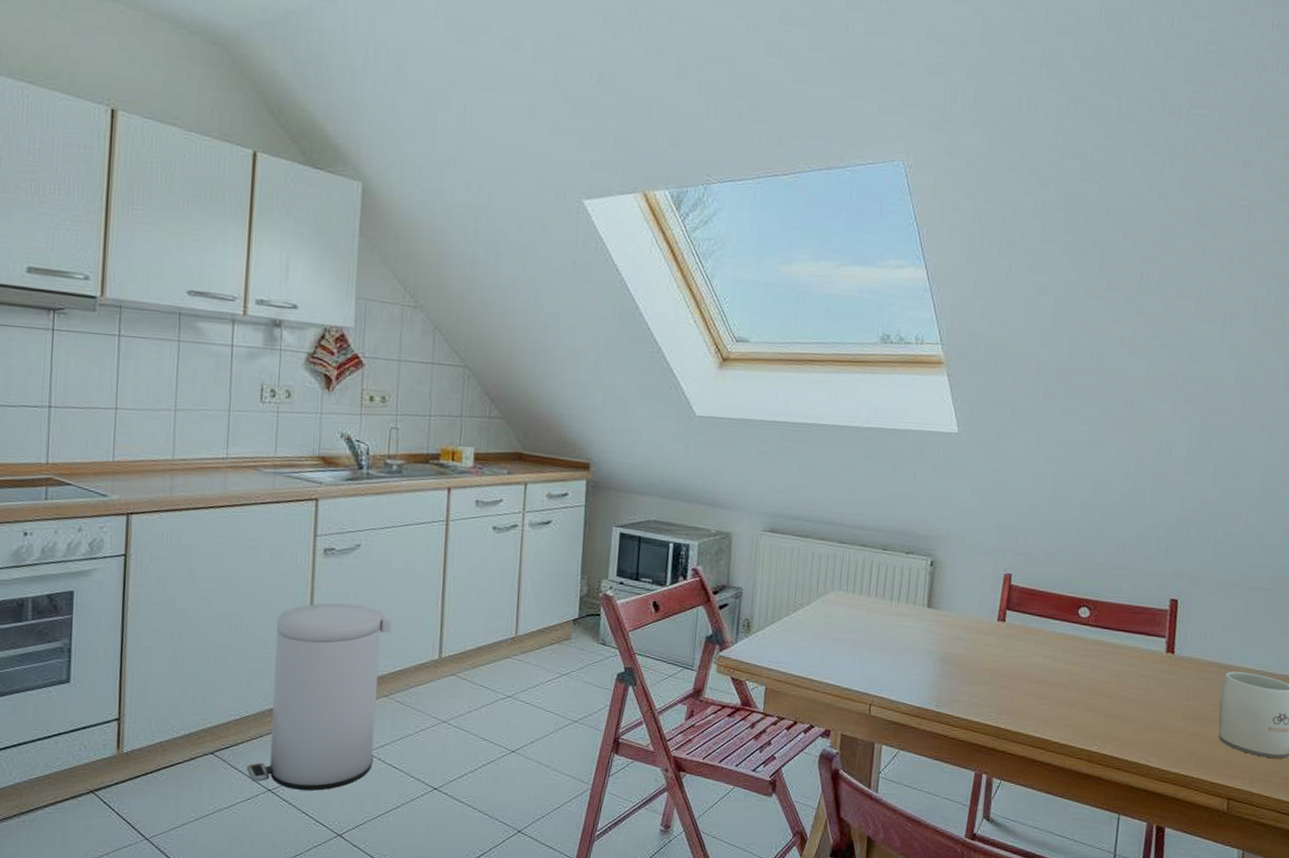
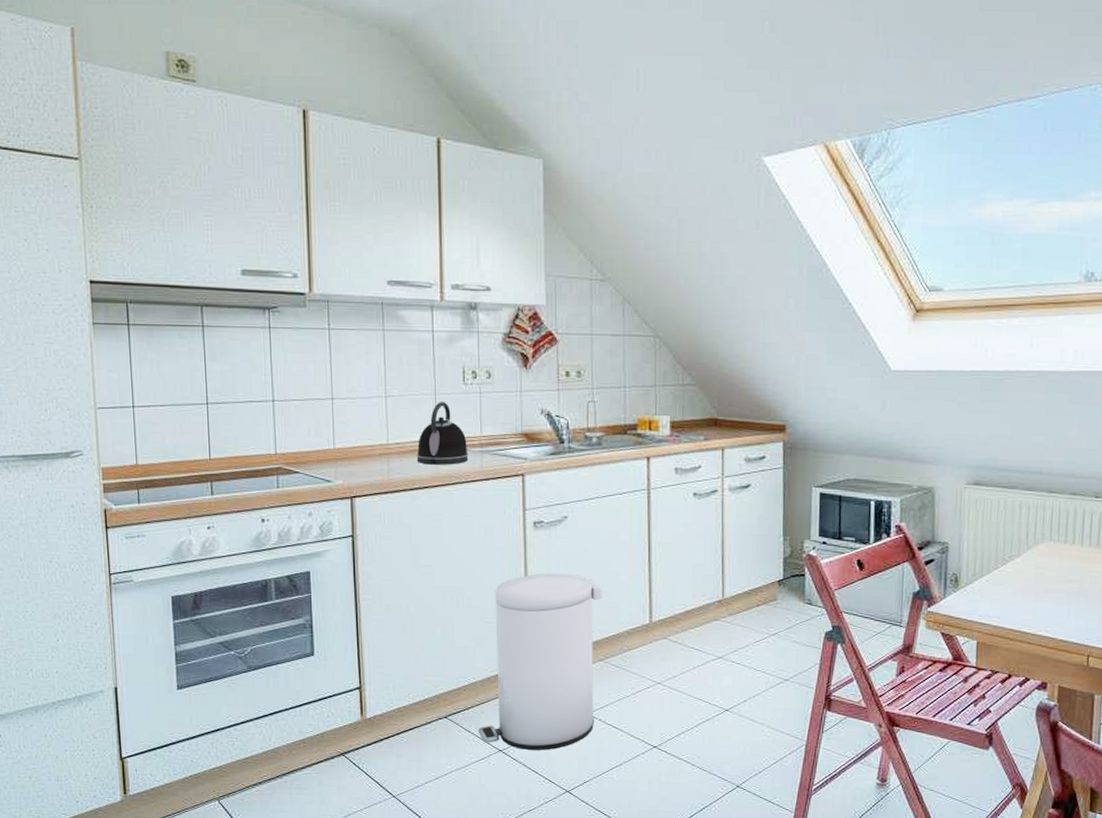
kettle: none [203,419,260,485] -> present [416,402,469,465]

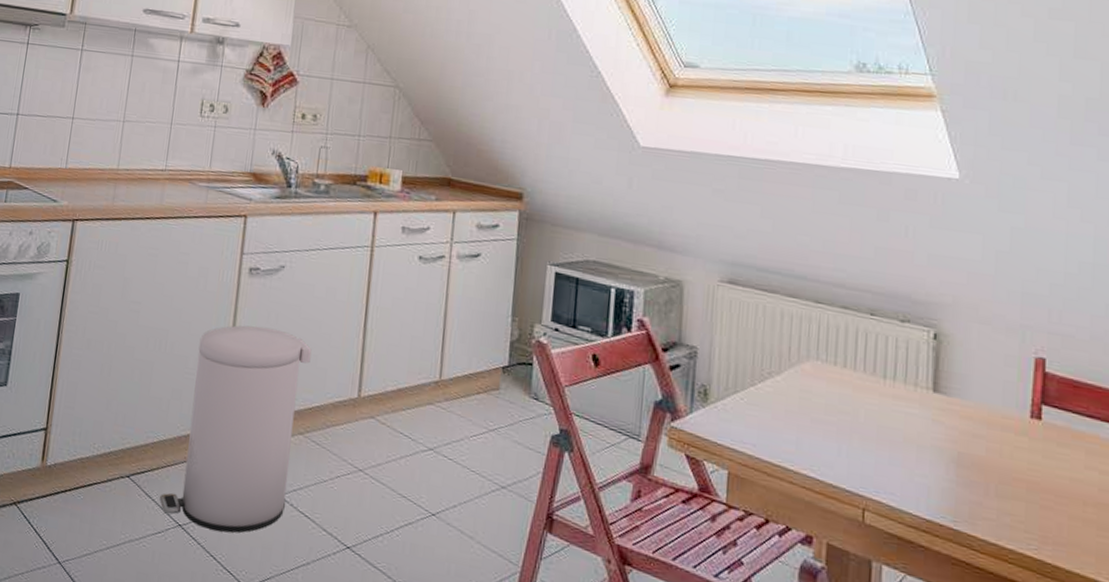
kettle: present [416,402,469,465] -> none [143,132,195,197]

